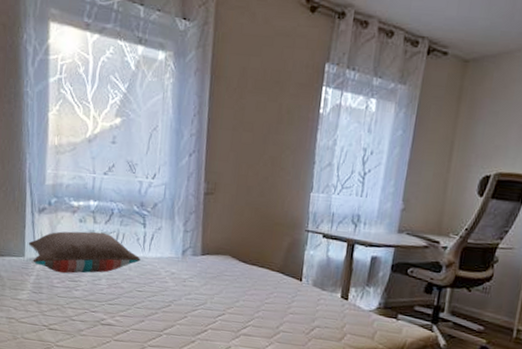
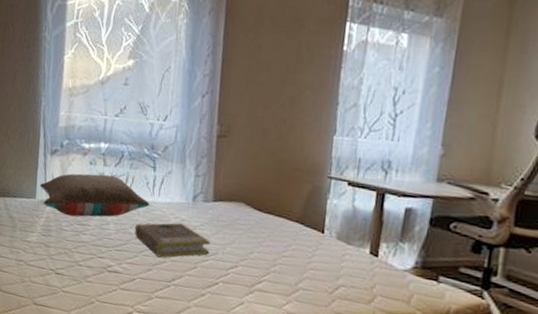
book: none [126,275,200,310] -> present [134,222,211,258]

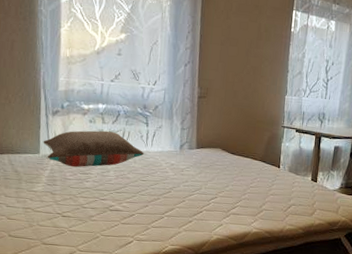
book: present [134,222,211,258] -> none [132,166,196,196]

